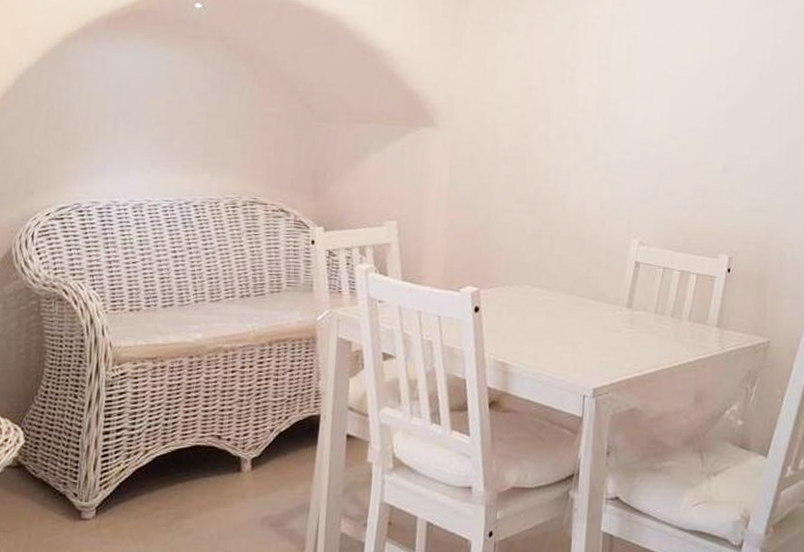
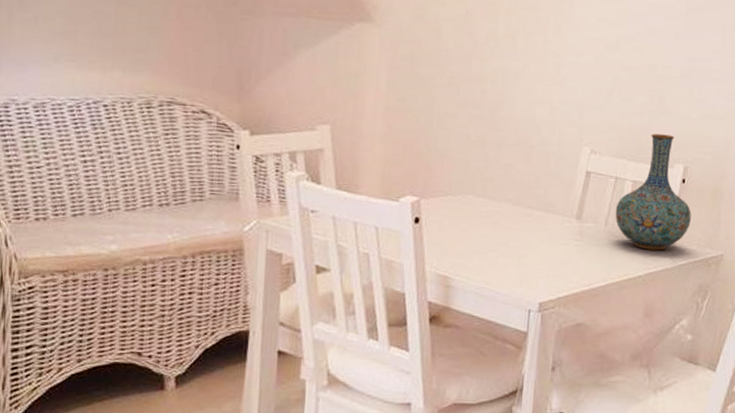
vase: none [664,225,737,338] -> present [615,133,691,251]

